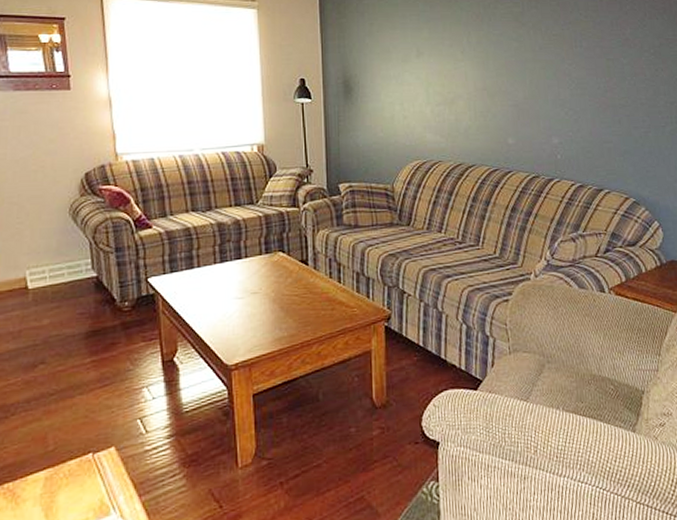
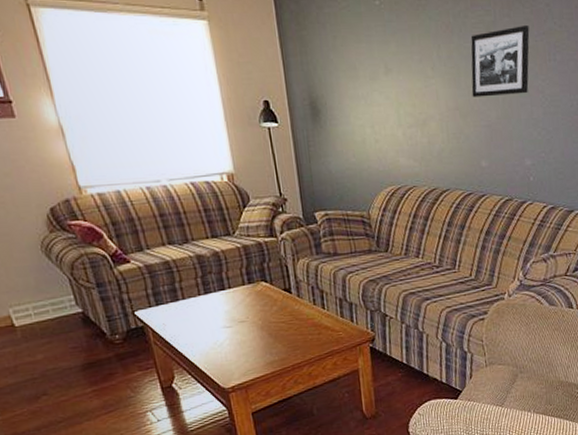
picture frame: none [499,16,556,79] -> present [470,26,530,98]

